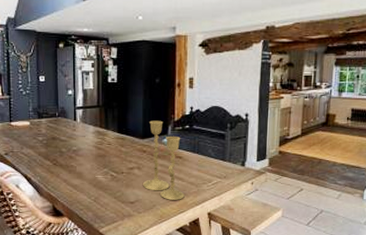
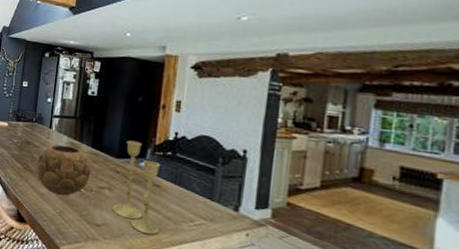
decorative bowl: none [66,135,120,183] -> present [36,144,91,196]

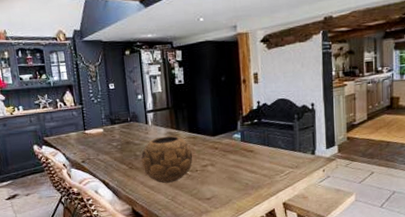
candlestick: present [112,140,160,235] -> none [218,117,259,194]

